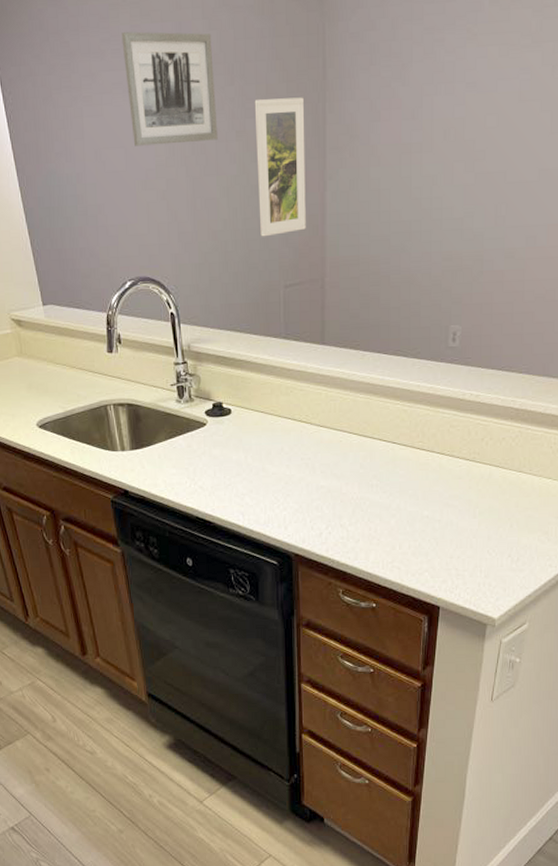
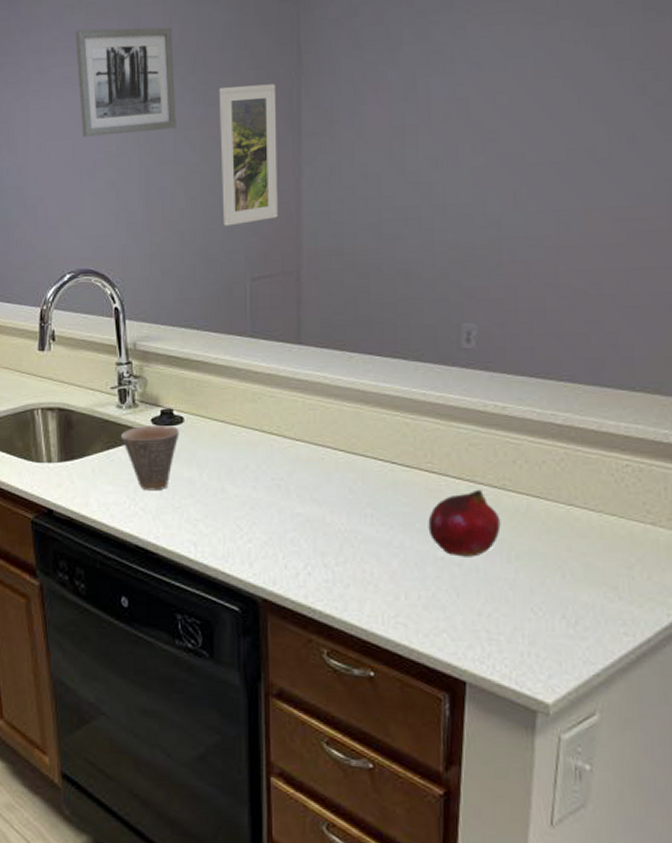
cup: none [180,416,228,472] -> present [120,424,180,491]
fruit: none [418,462,470,515] -> present [428,489,501,557]

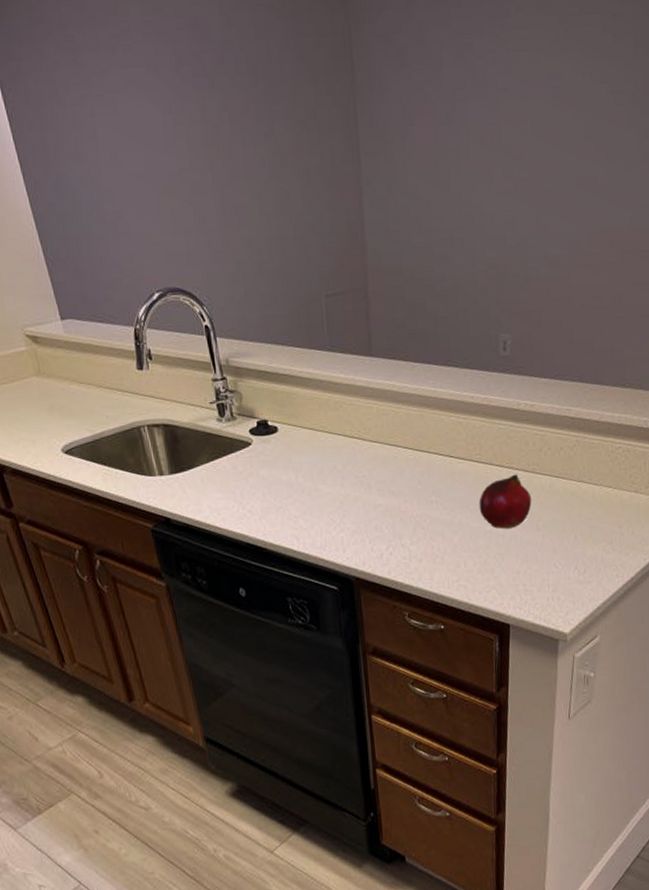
wall art: present [75,27,176,137] -> none [132,27,245,149]
cup: present [120,424,180,491] -> none [223,434,276,495]
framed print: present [219,83,278,226] -> none [281,100,345,245]

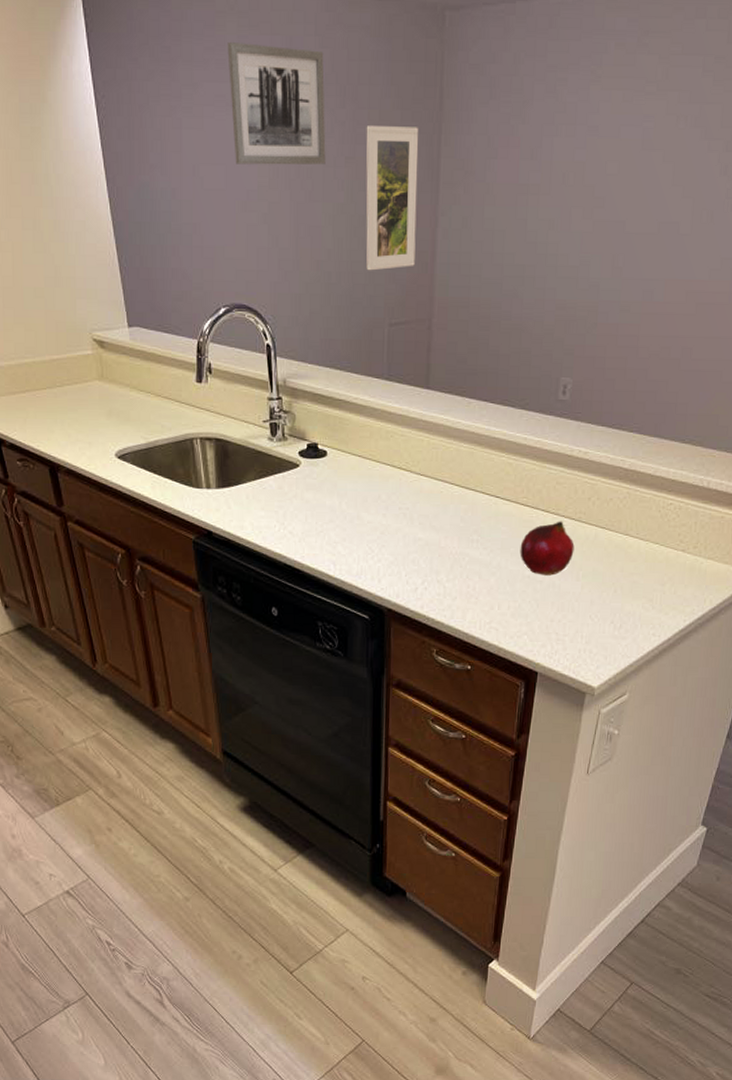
wall art: none [132,27,245,149] -> present [227,42,326,165]
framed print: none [281,100,345,245] -> present [366,124,419,271]

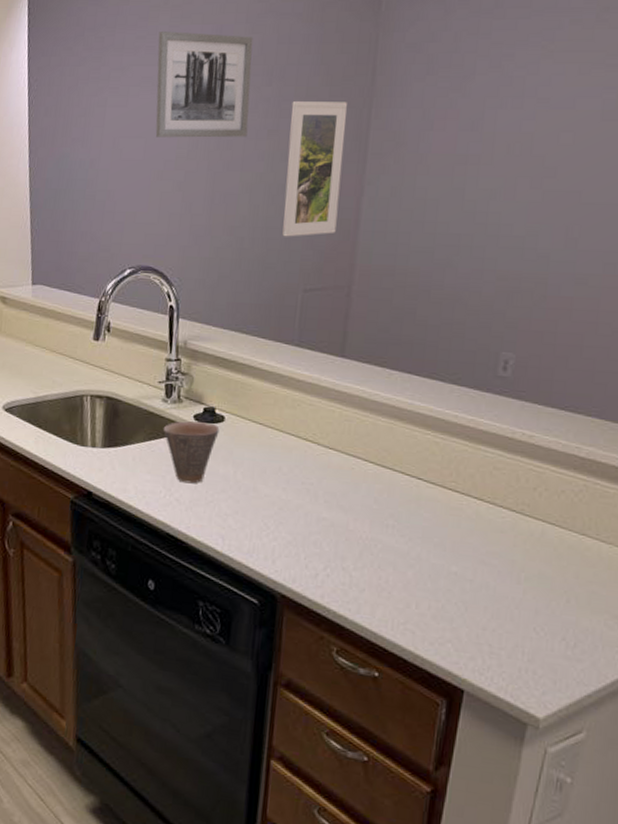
cup: none [271,457,323,517] -> present [162,421,220,484]
fruit: present [520,521,575,576] -> none [445,511,515,575]

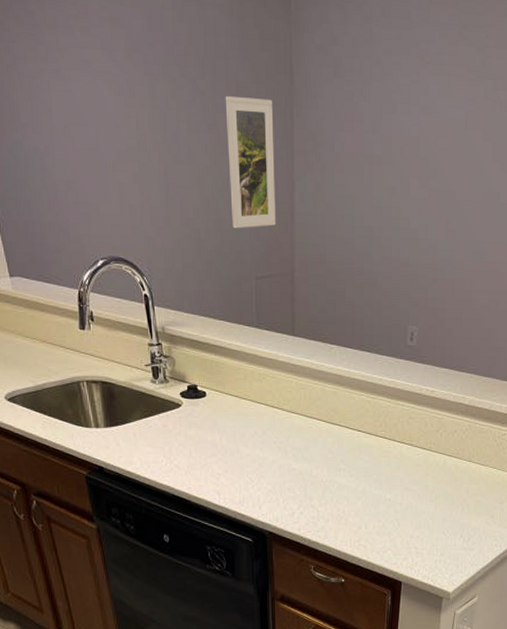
wall art: present [155,31,253,138] -> none [90,11,190,130]
cup: present [162,421,220,484] -> none [155,397,203,452]

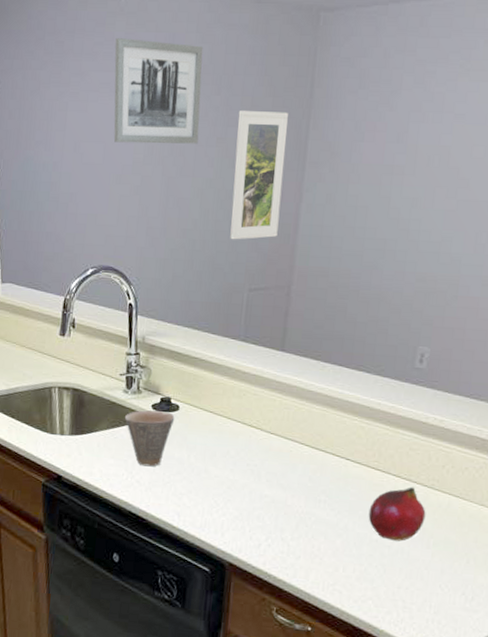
wall art: none [90,11,190,130] -> present [113,38,203,144]
cup: none [155,397,203,452] -> present [124,410,175,467]
fruit: none [381,450,427,498] -> present [368,486,426,542]

